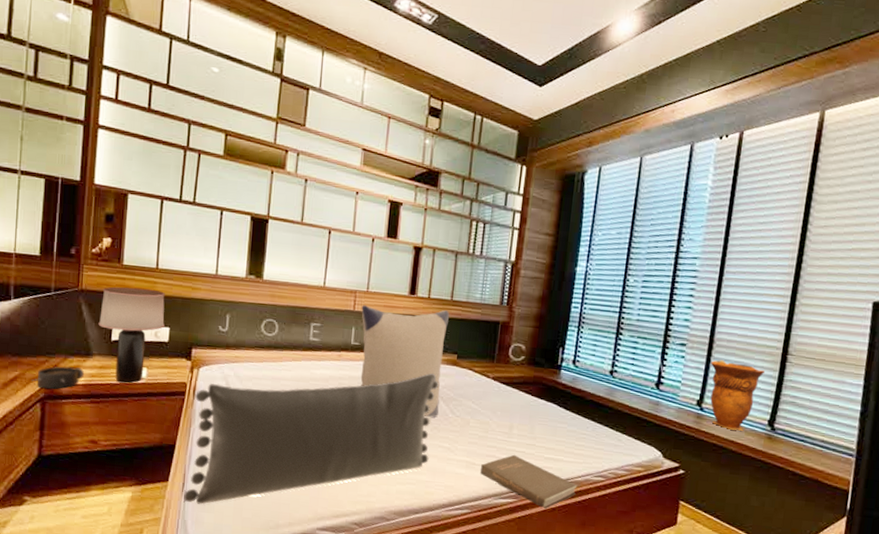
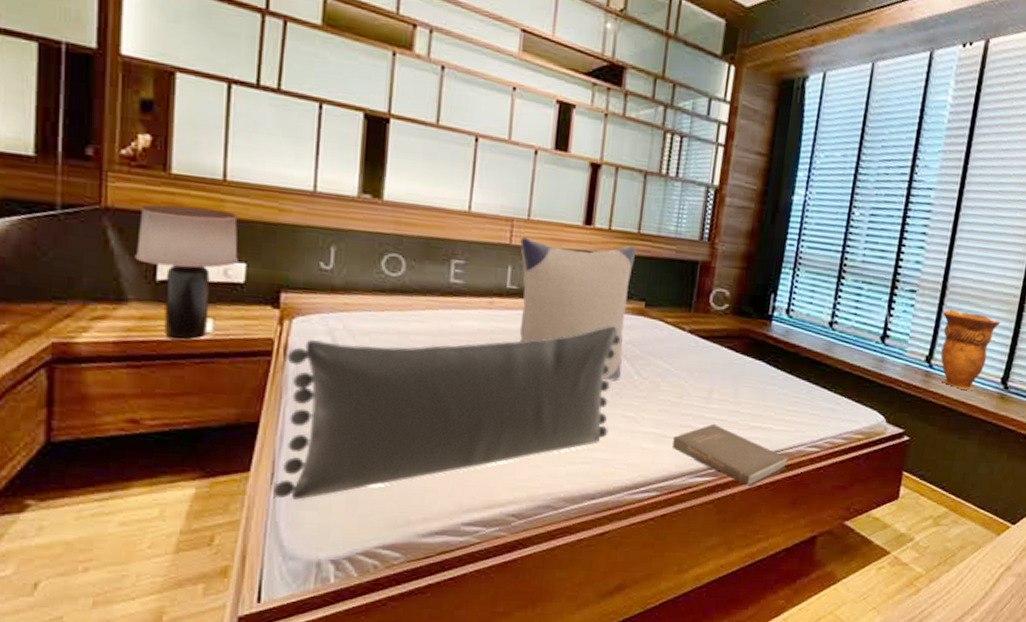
alarm clock: present [32,366,85,389] -> none [30,316,116,349]

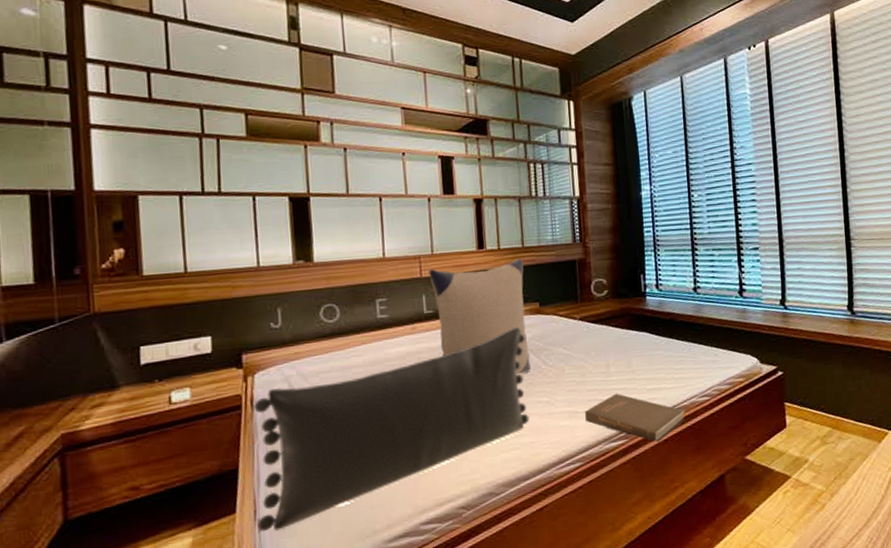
table lamp: present [134,204,238,340] -> none [121,297,204,412]
decorative vase: present [940,309,1001,390] -> none [784,256,835,322]

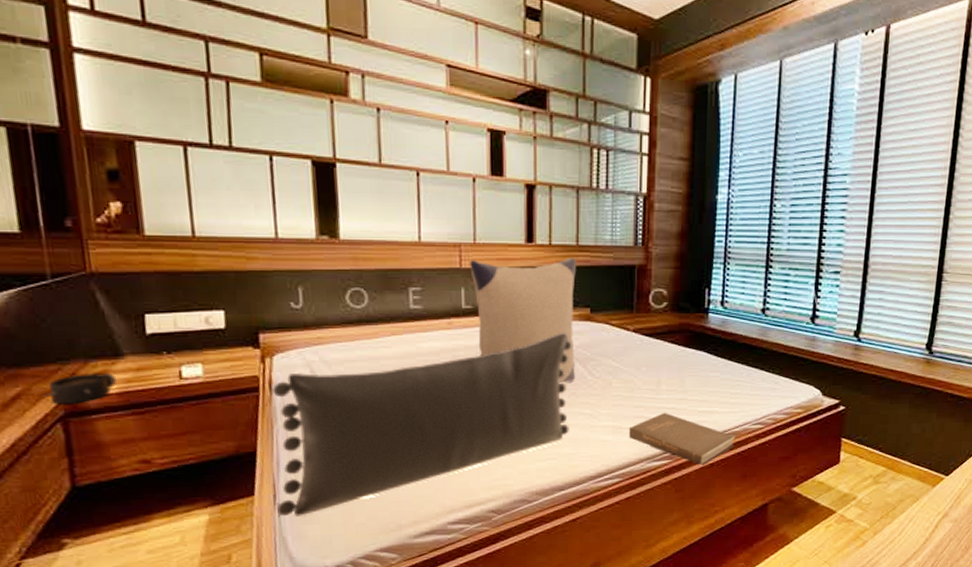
alarm clock: none [43,405,112,440] -> present [43,373,117,405]

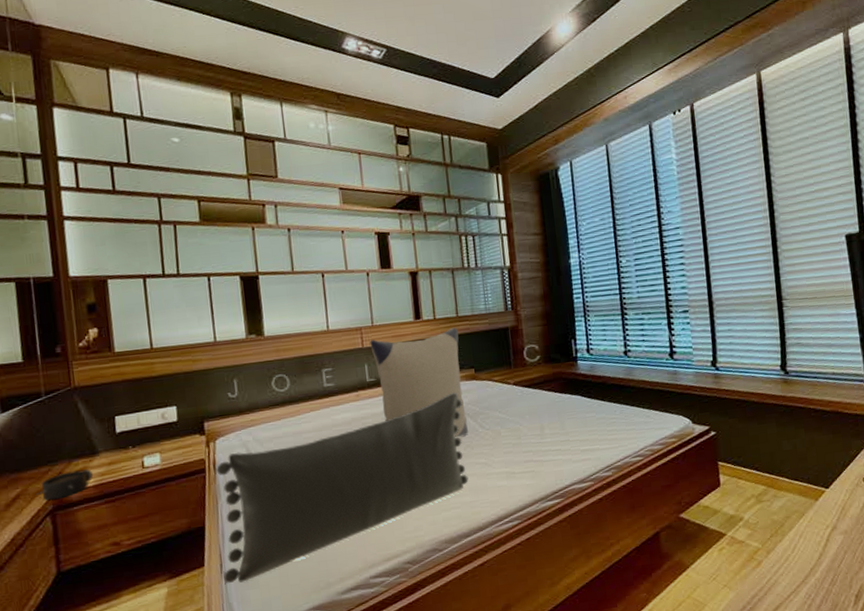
book: present [628,412,736,467] -> none [521,454,619,502]

